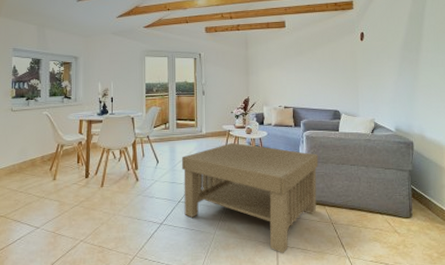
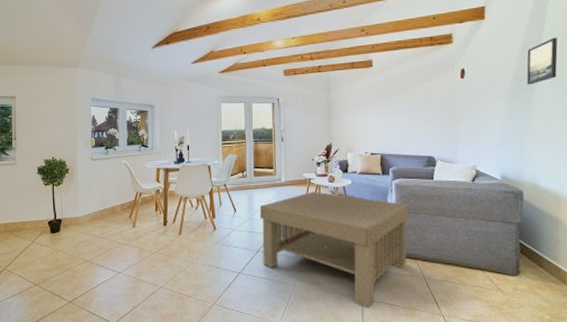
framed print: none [414,8,438,48] -> present [526,37,558,85]

